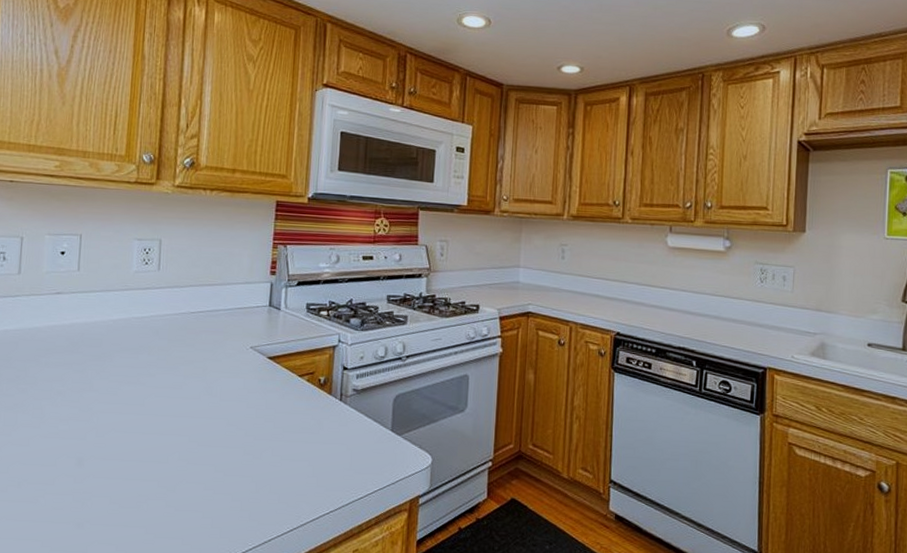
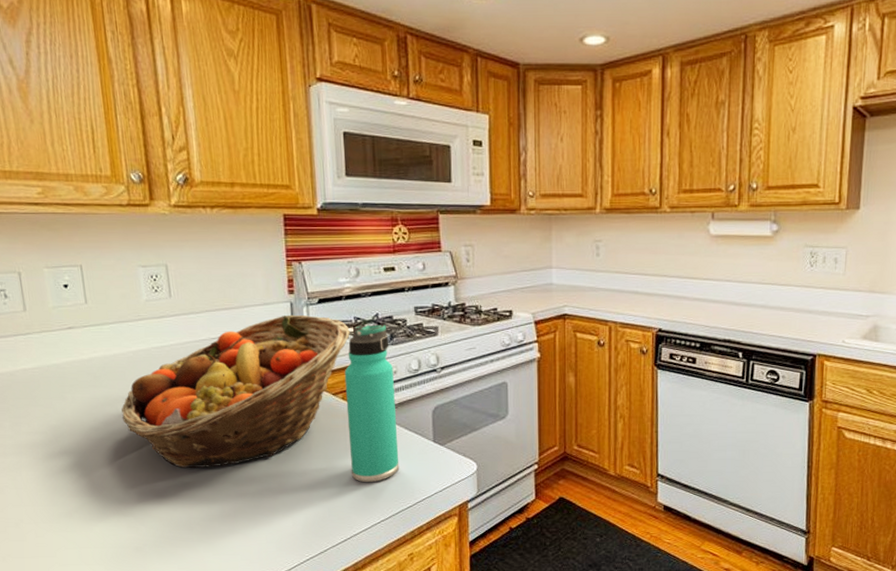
fruit basket: none [91,294,323,443] -> present [121,314,350,469]
thermos bottle: none [307,309,360,469] -> present [344,324,400,482]

